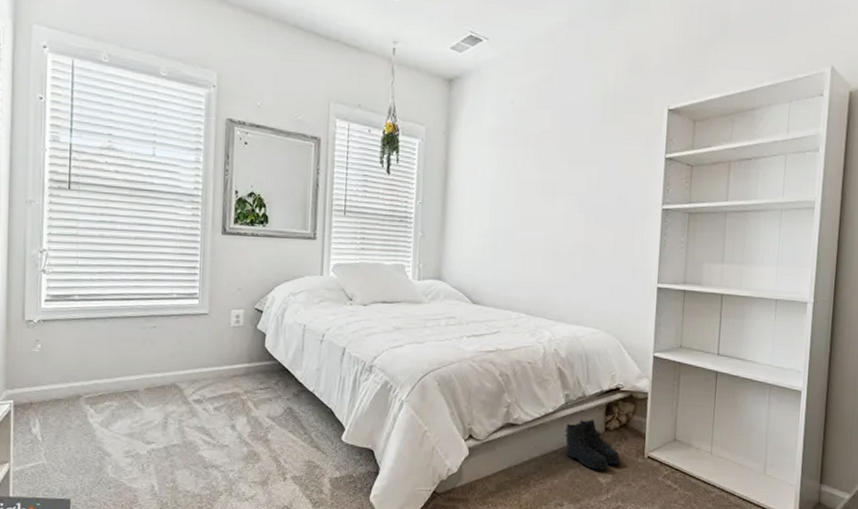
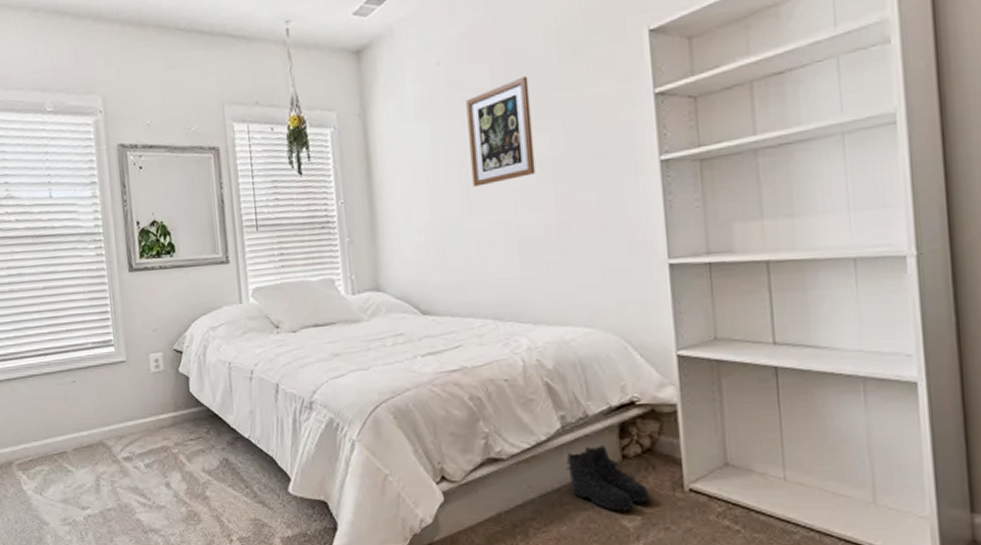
wall art: none [526,126,578,207] -> present [466,76,536,187]

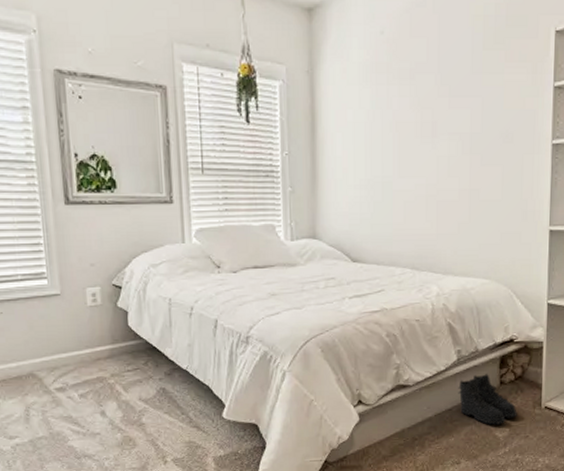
wall art: present [466,76,536,187] -> none [404,56,457,151]

